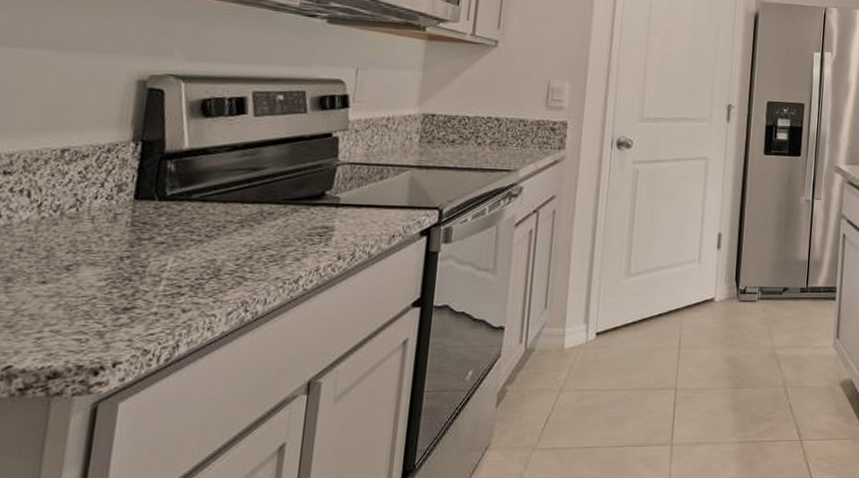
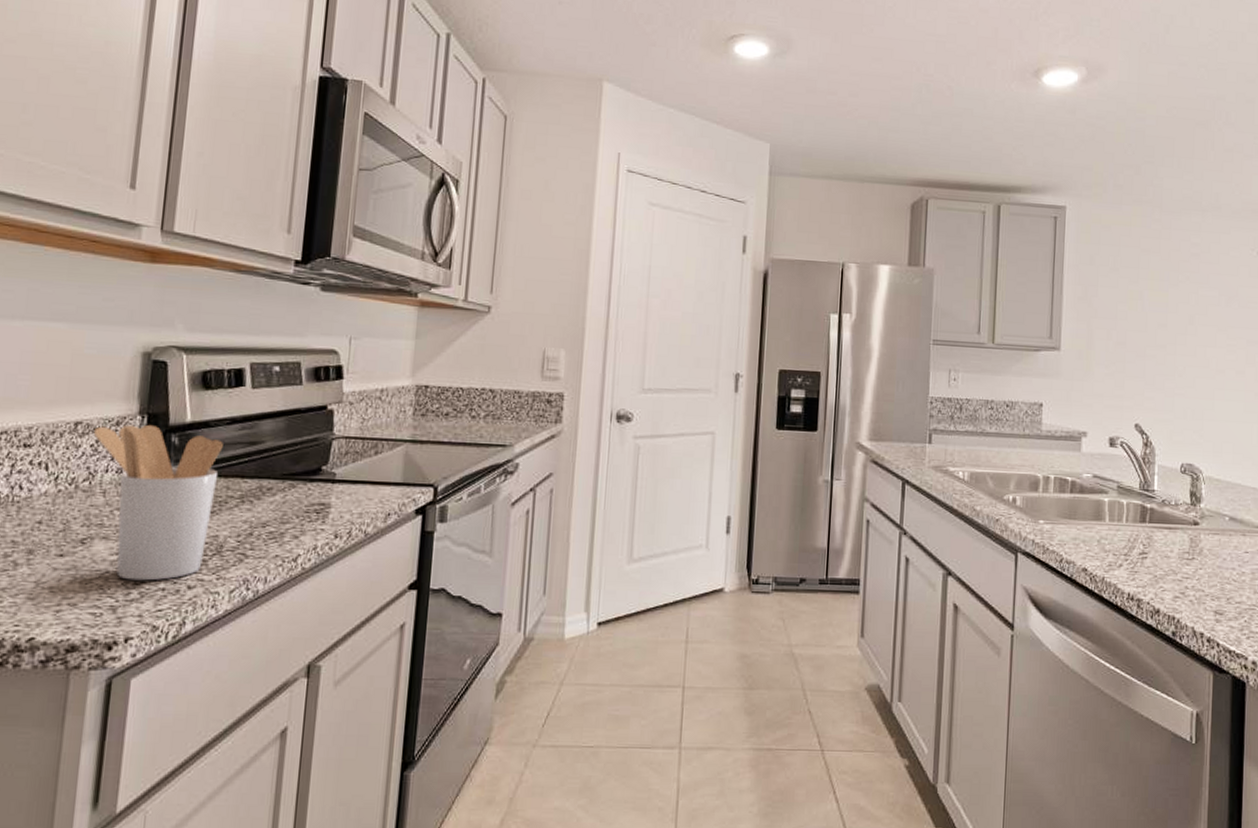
utensil holder: none [81,151,223,306] -> present [93,424,223,581]

